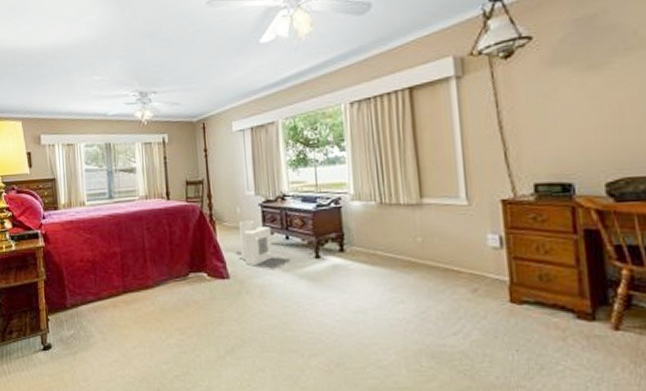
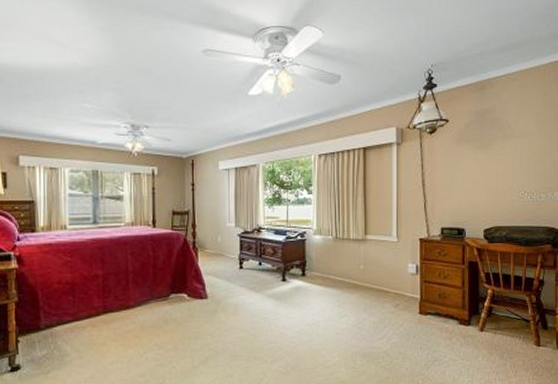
air purifier: present [236,220,274,266] -> none [215,248,247,288]

